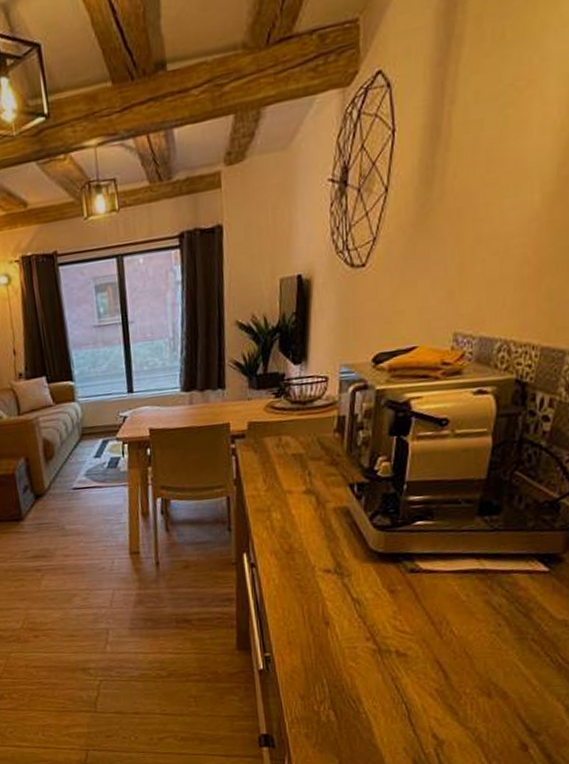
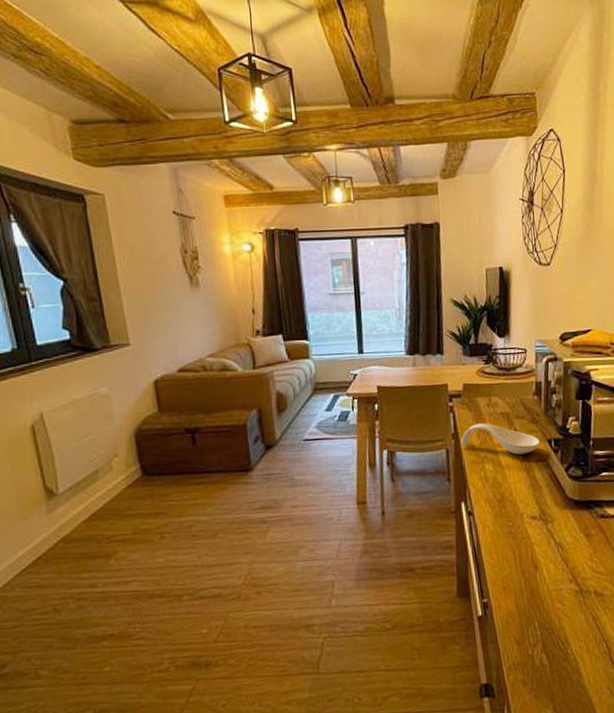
spoon rest: none [244,466,339,502] -> present [461,423,540,455]

